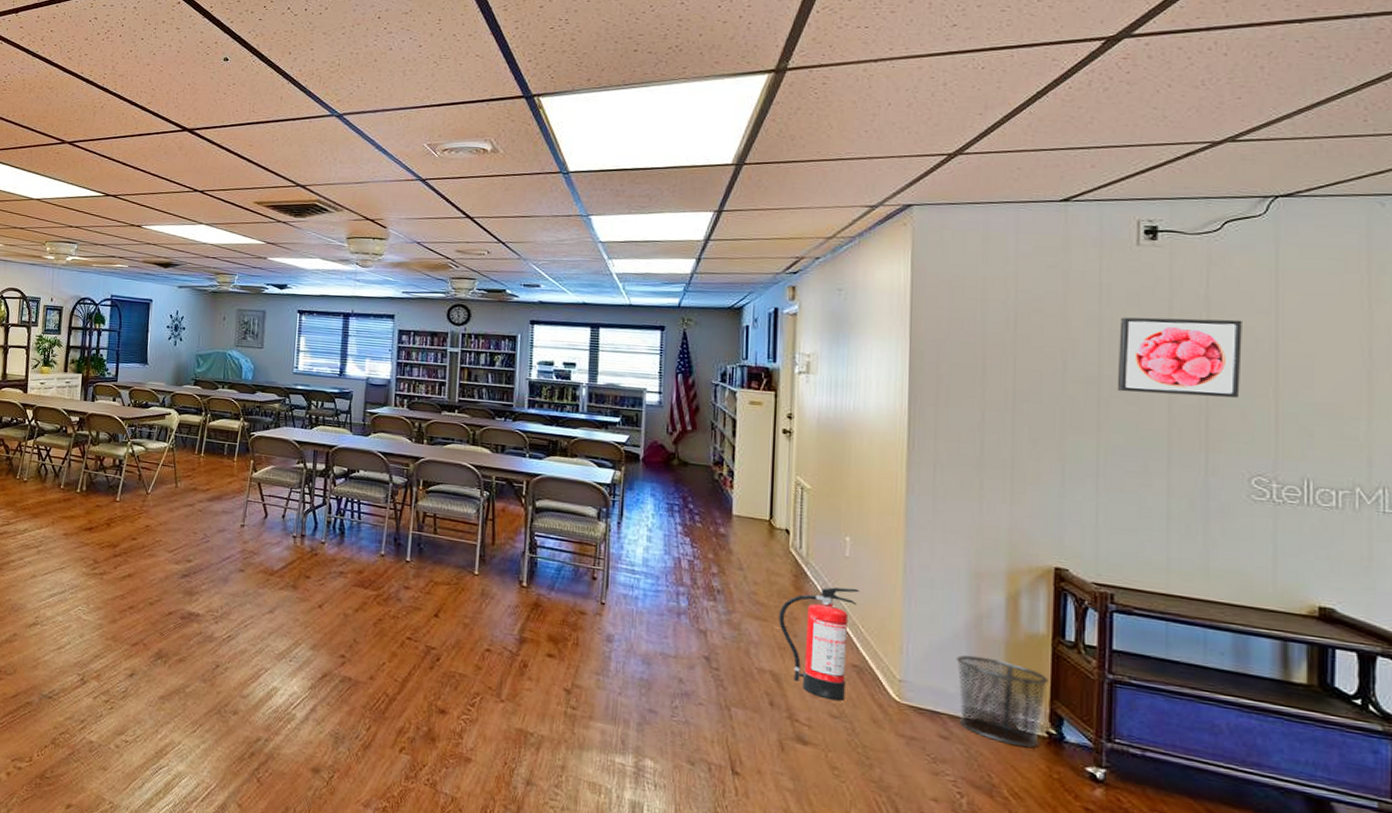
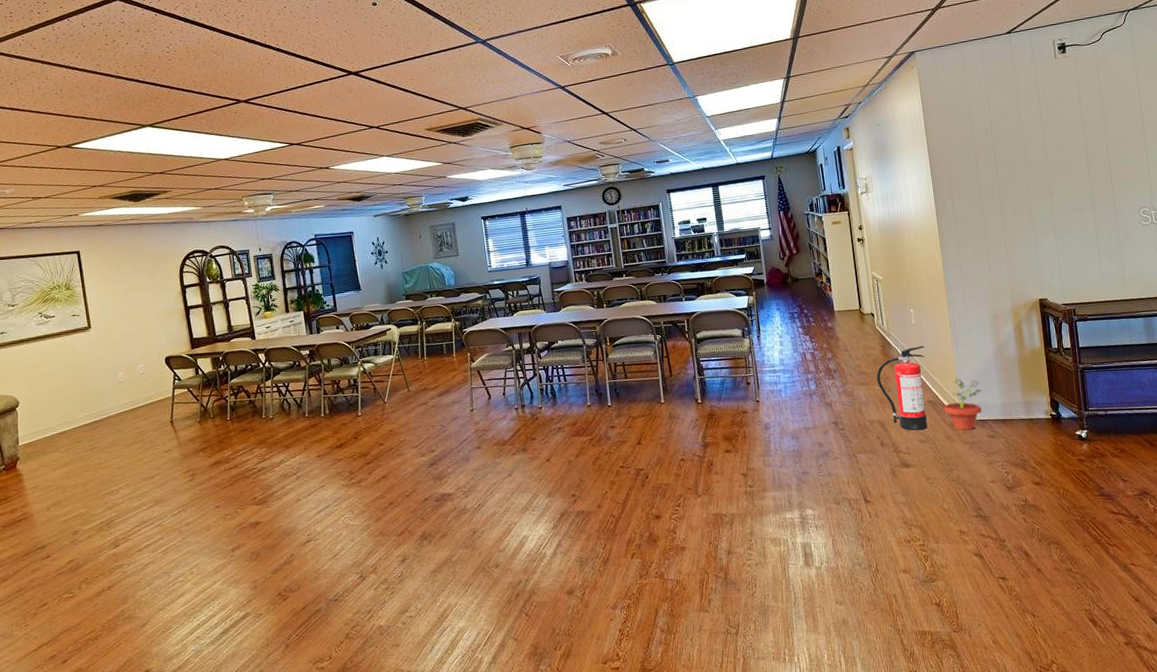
potted plant: none [873,643,940,720] -> present [943,377,983,431]
waste bin: present [957,655,1049,747] -> none [991,372,1047,430]
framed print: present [1117,317,1242,398] -> none [1053,101,1126,166]

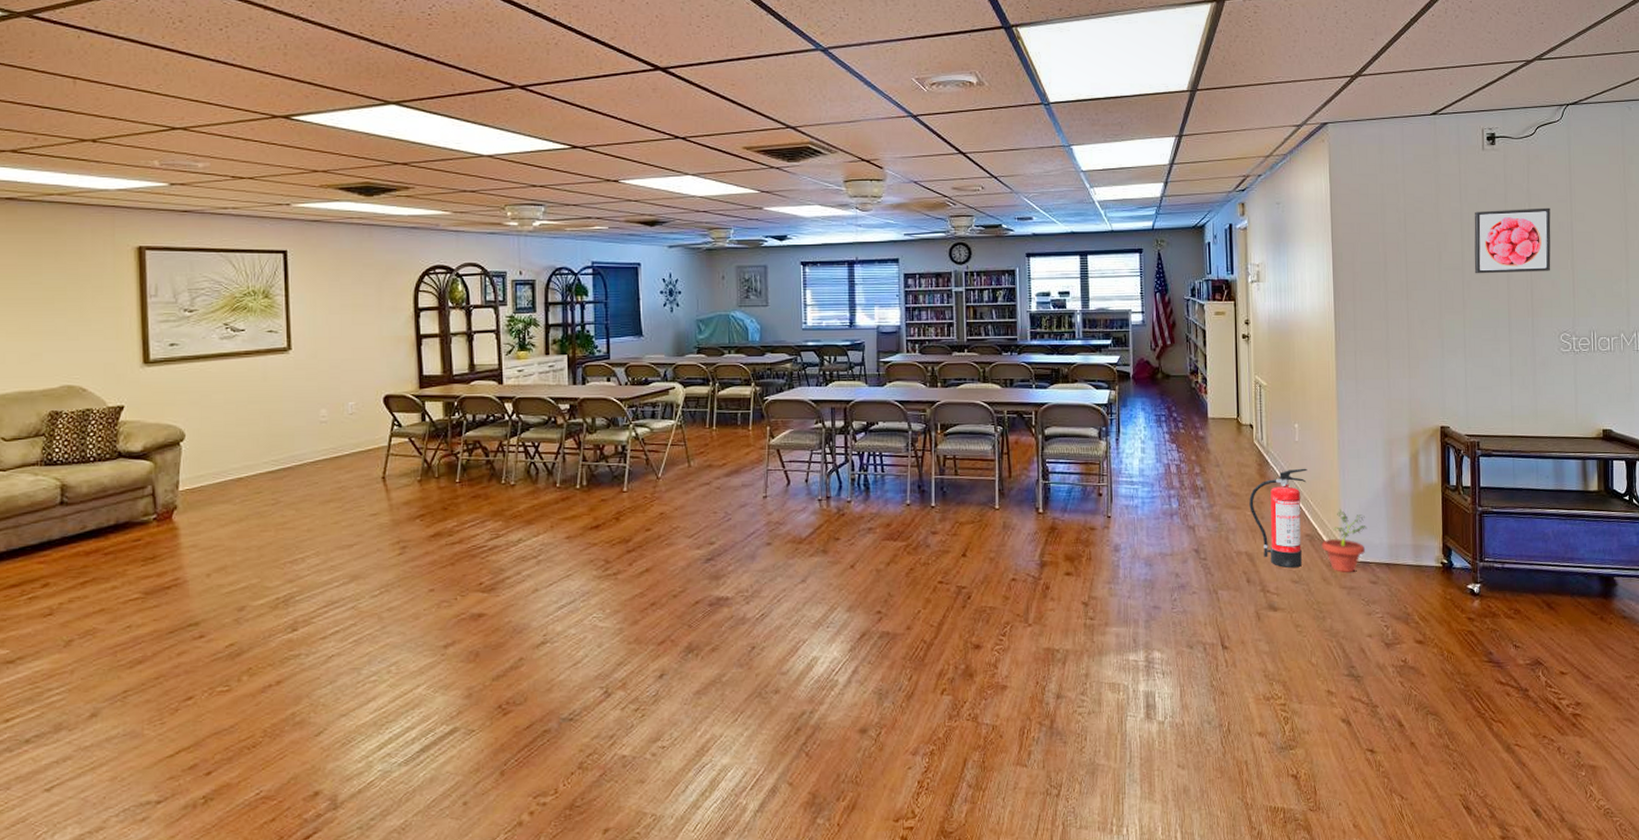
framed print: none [1053,101,1126,166] -> present [1474,207,1551,274]

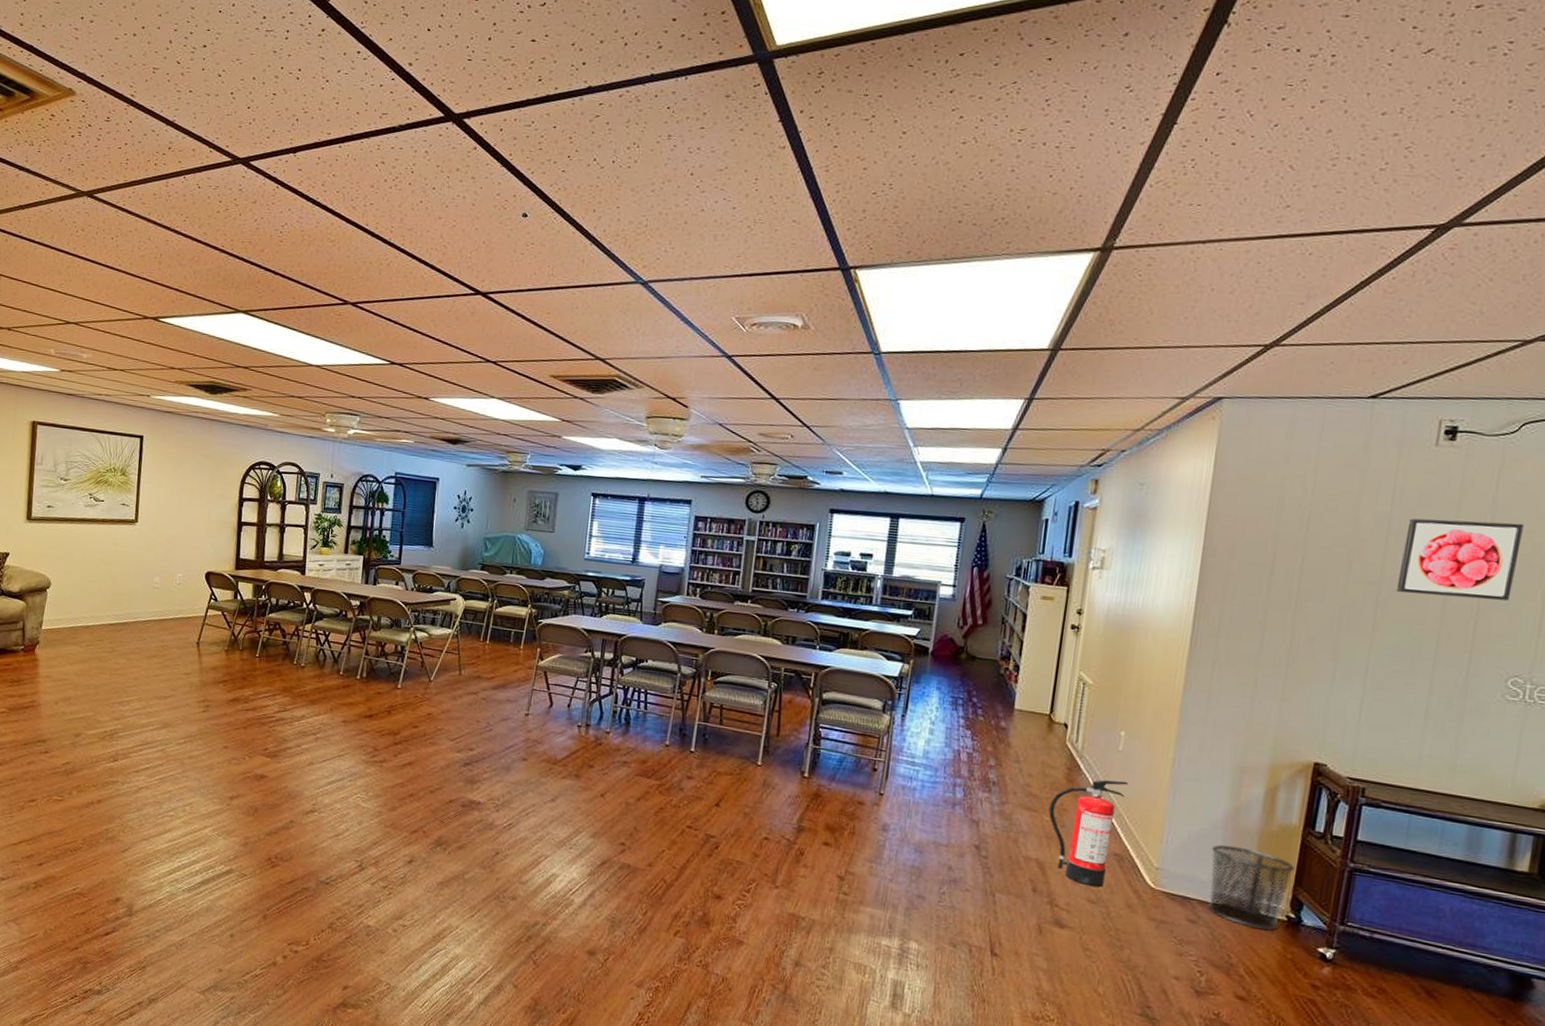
potted plant: present [1321,509,1368,572] -> none [1131,833,1195,905]
waste bin: none [1379,509,1441,578] -> present [1208,844,1295,930]

